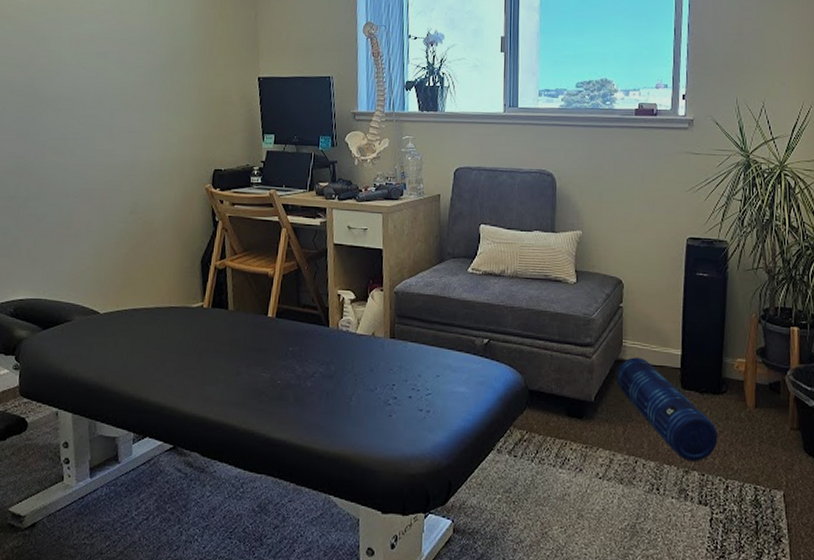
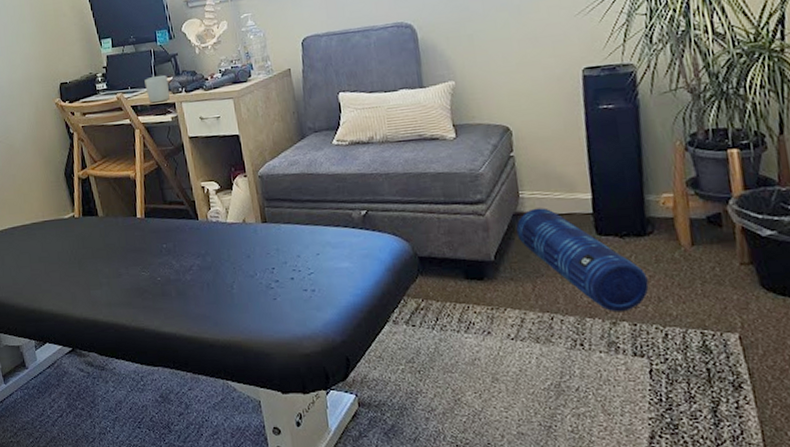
mug: none [299,179,324,205] -> present [144,74,171,103]

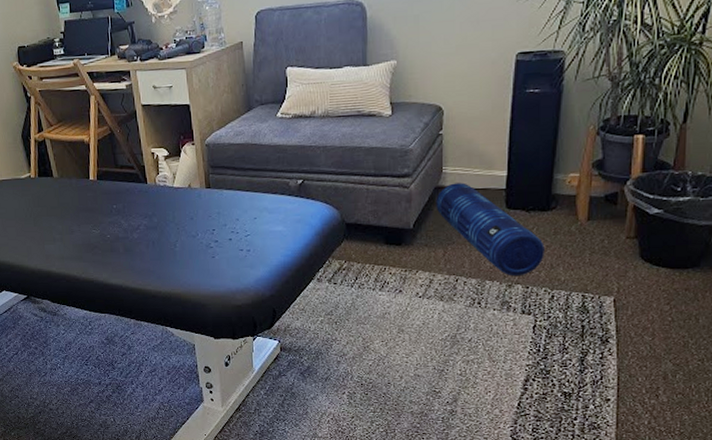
mug: present [144,74,171,103] -> none [101,42,126,70]

